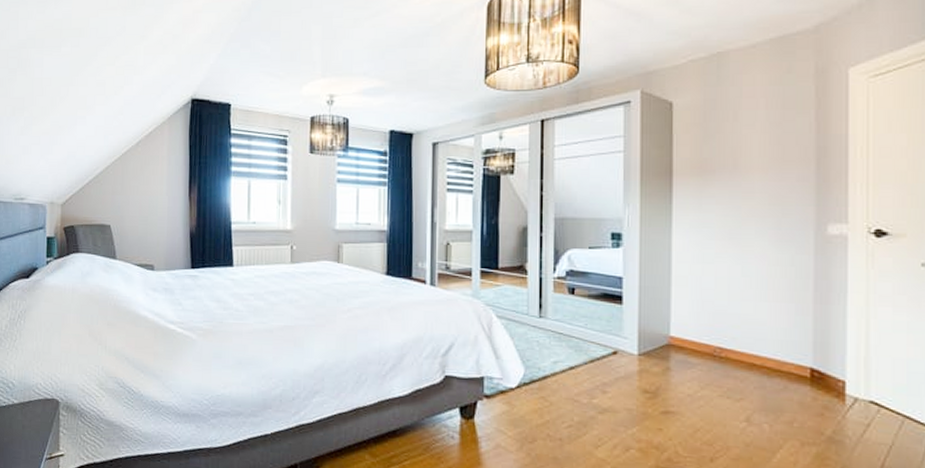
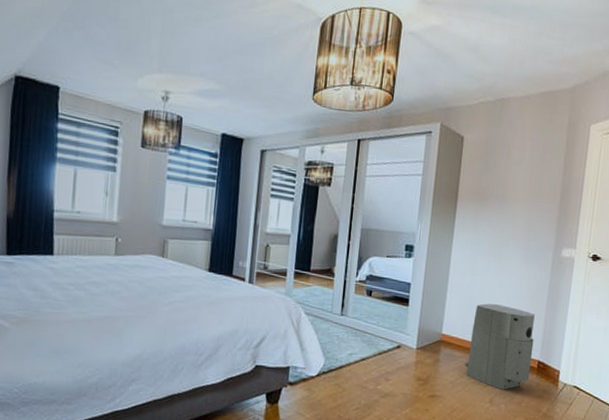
air purifier: none [705,298,801,406] -> present [465,303,535,390]

